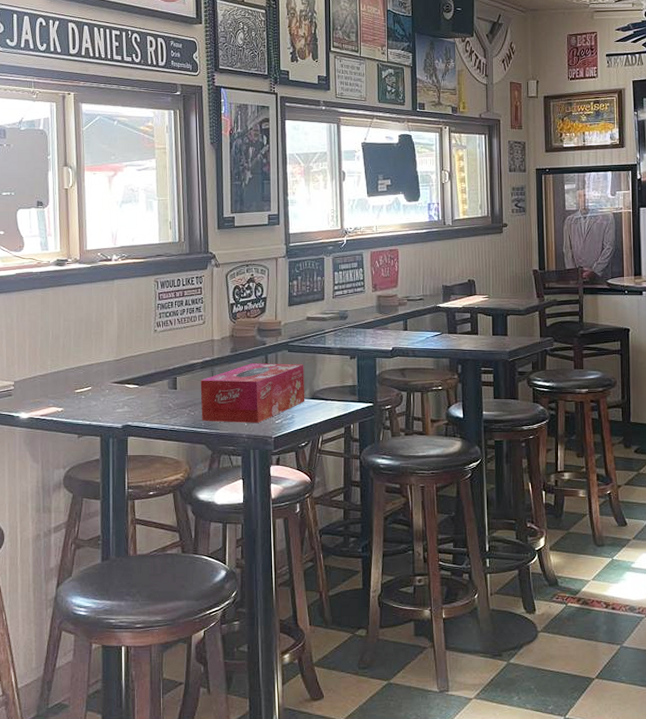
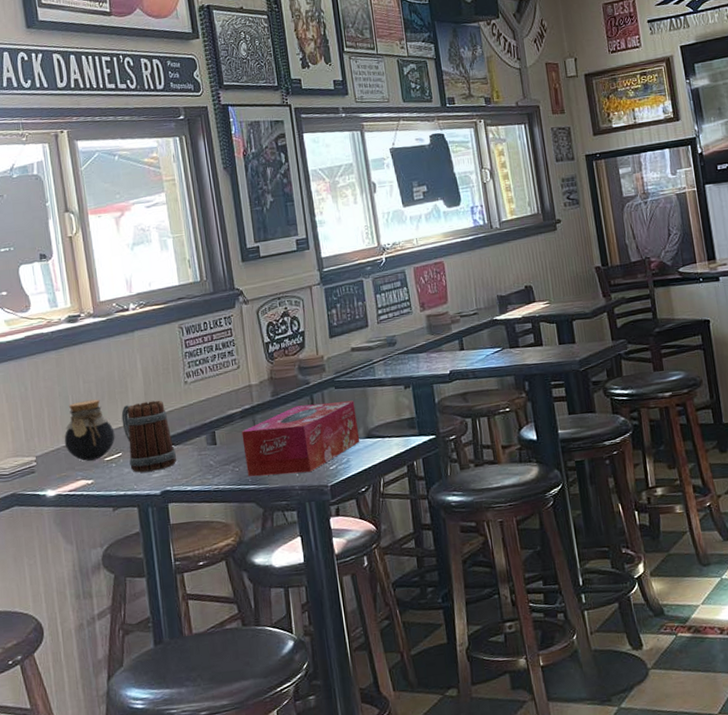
jar: none [41,337,87,391] -> present [64,399,115,461]
beer mug: none [95,344,140,406] -> present [121,400,177,473]

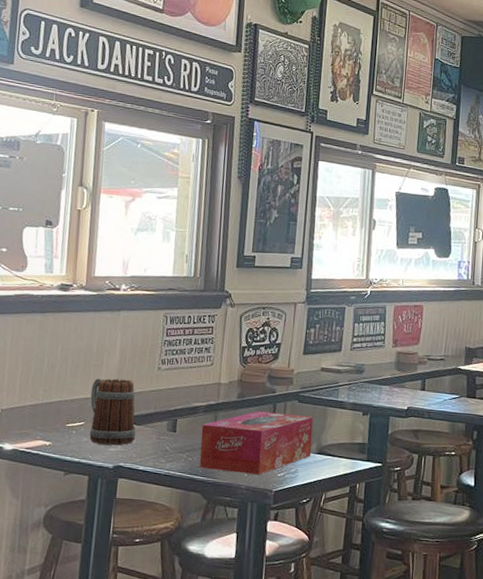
jar: present [64,399,115,461] -> none [31,366,82,424]

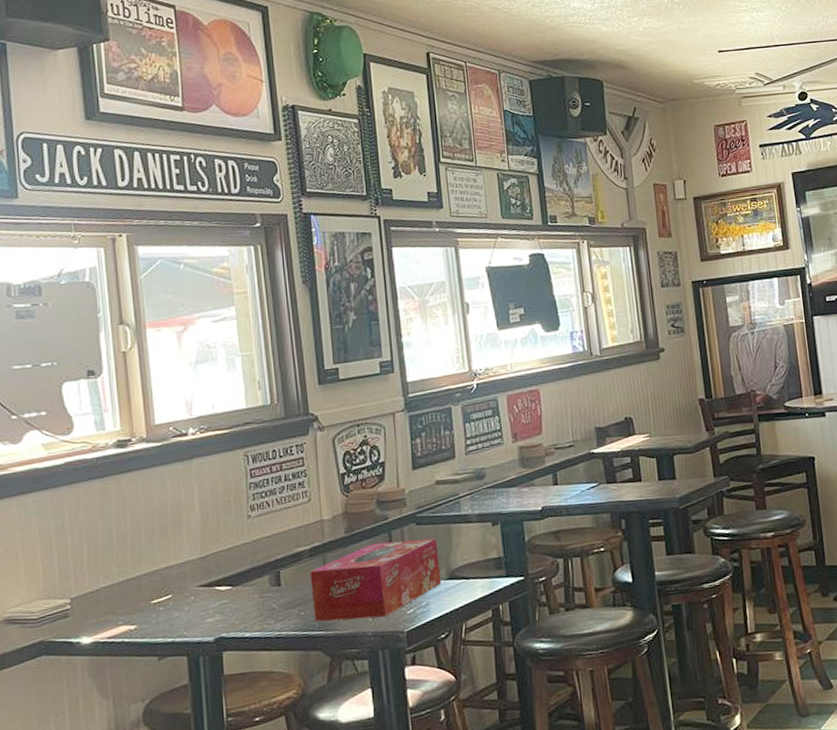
beer mug: present [89,377,136,446] -> none [173,535,235,618]

